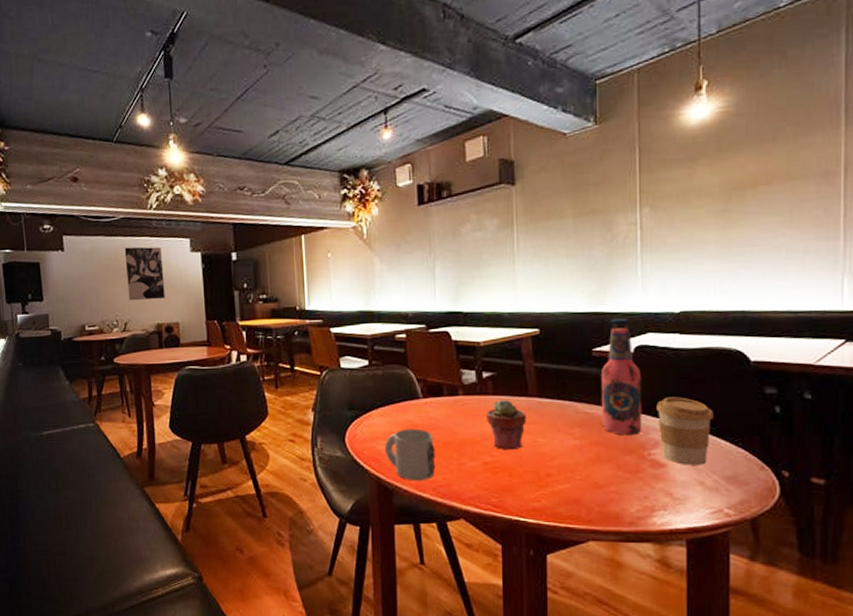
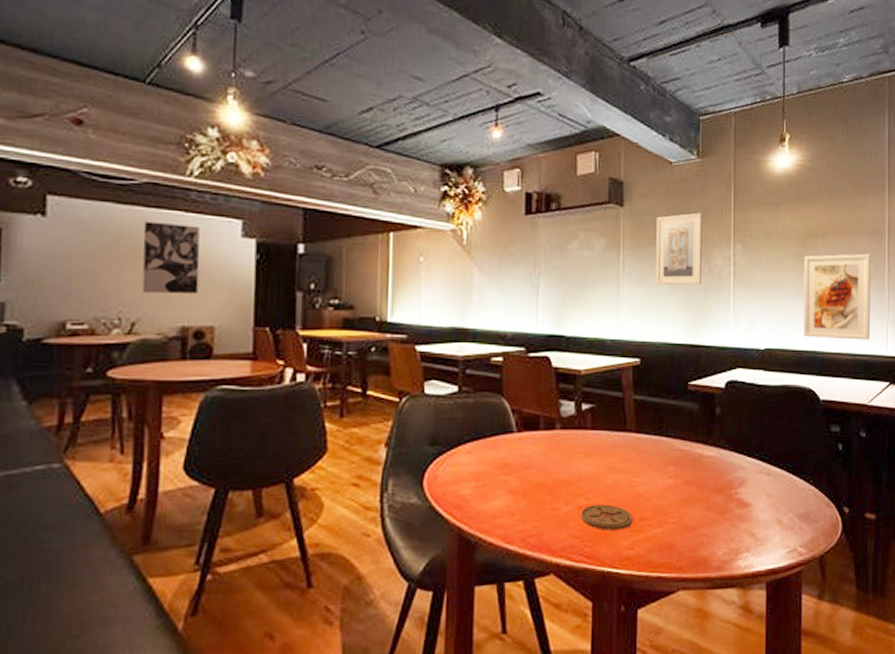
mug: present [384,428,436,481] -> none [469,468,527,532]
potted succulent: present [485,399,526,449] -> none [582,434,623,491]
coaster: none [487,461,539,484] -> present [581,504,634,531]
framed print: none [551,180,603,258] -> present [656,212,702,286]
beer bottle: present [600,318,643,436] -> none [695,352,732,474]
coffee cup: present [656,397,714,465] -> none [743,434,791,504]
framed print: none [728,199,819,297] -> present [803,253,870,340]

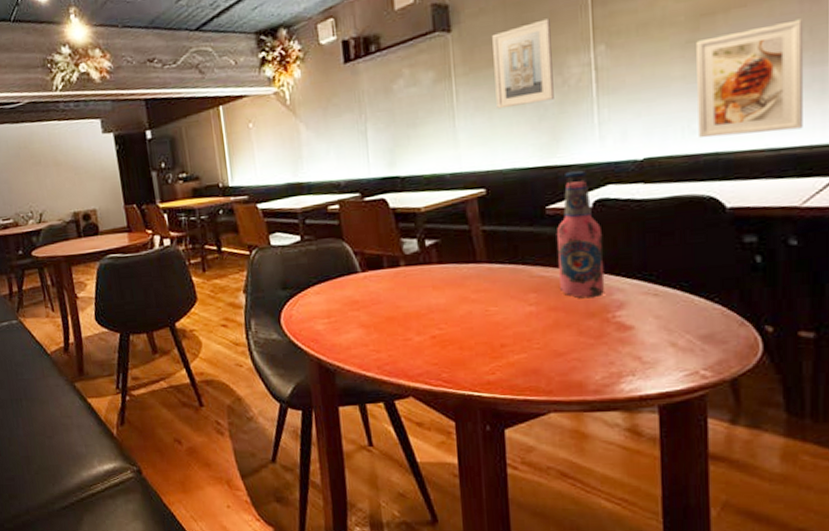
wall art: present [142,221,200,295] -> none [32,130,80,190]
coaster: present [581,504,634,531] -> none [435,333,493,358]
beer bottle: none [695,352,732,474] -> present [556,170,605,299]

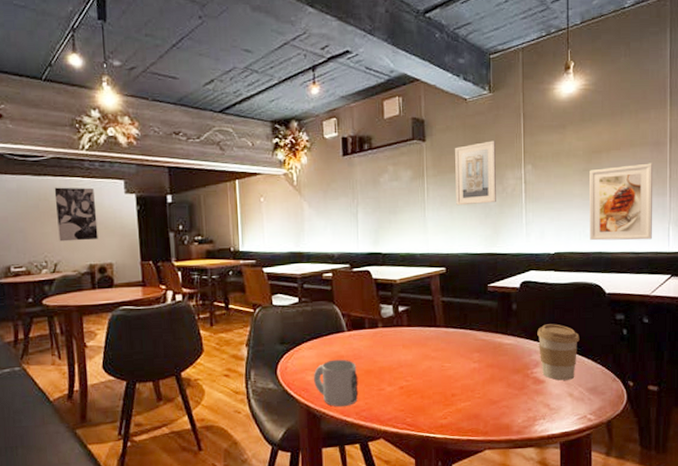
wall art: none [32,130,80,190] -> present [54,187,98,242]
mug: none [323,304,380,361] -> present [313,359,359,407]
beer bottle: present [556,170,605,299] -> none [494,258,527,358]
coffee cup: none [620,252,686,326] -> present [537,324,580,381]

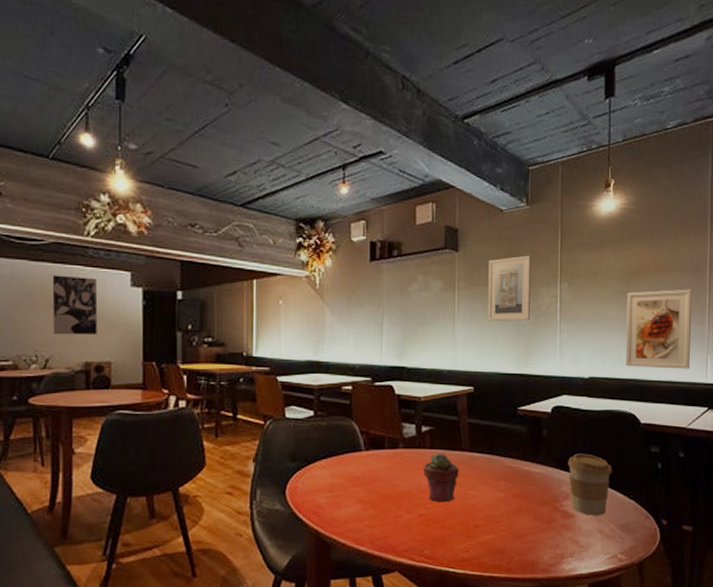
mug: present [313,359,359,407] -> none [325,481,374,535]
potted succulent: none [401,330,435,374] -> present [422,452,459,501]

